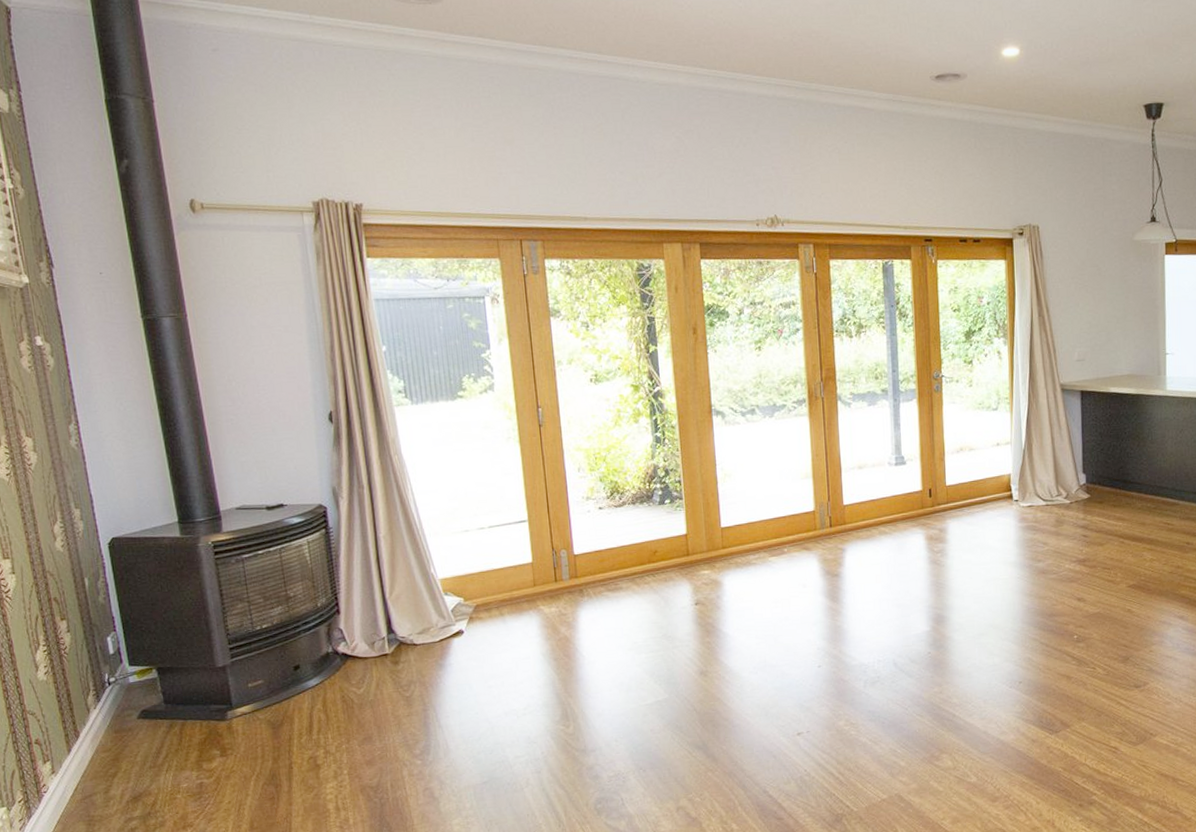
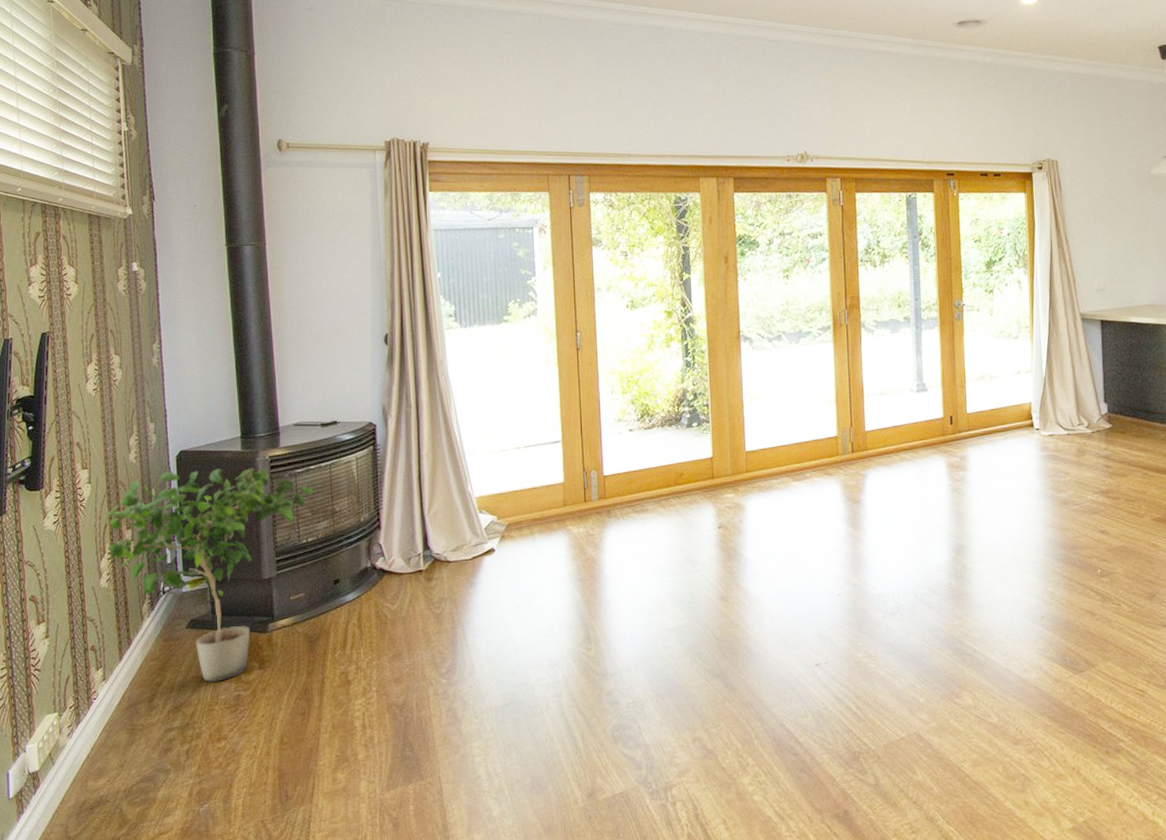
potted plant: none [34,553,265,771] -> present [104,467,314,682]

